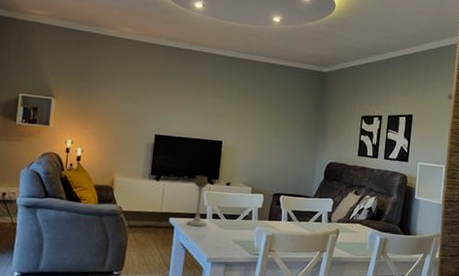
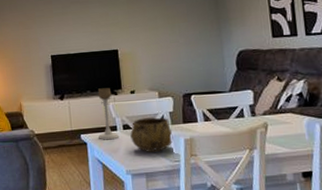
decorative bowl: none [217,210,257,244] -> present [130,116,174,152]

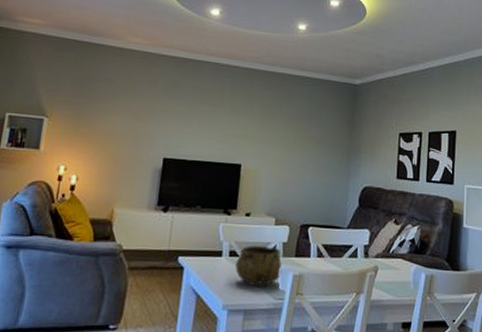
candle holder: present [97,87,119,140] -> none [198,205,225,267]

